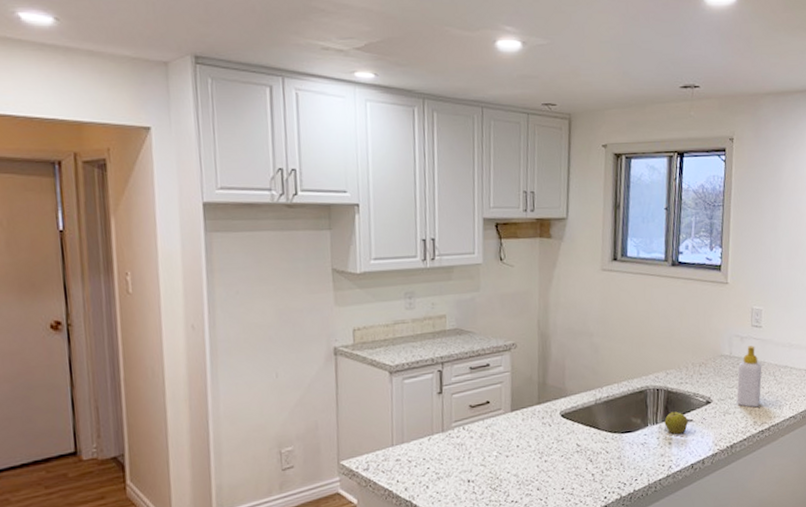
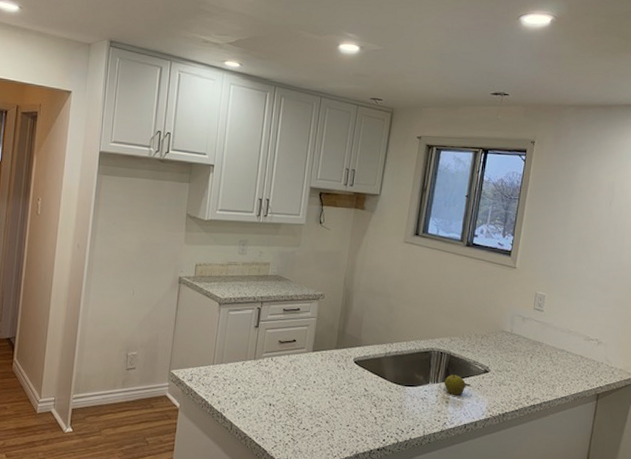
soap bottle: present [737,345,762,408] -> none [513,326,540,383]

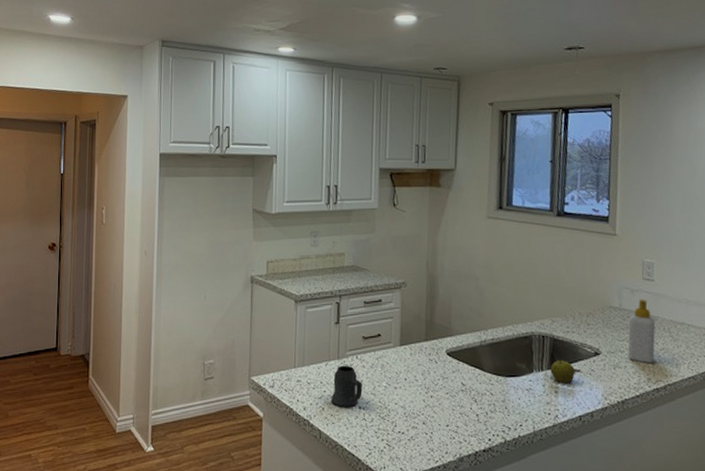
mug: none [244,365,274,403] -> present [331,365,363,407]
soap bottle: none [513,326,540,383] -> present [628,299,656,364]

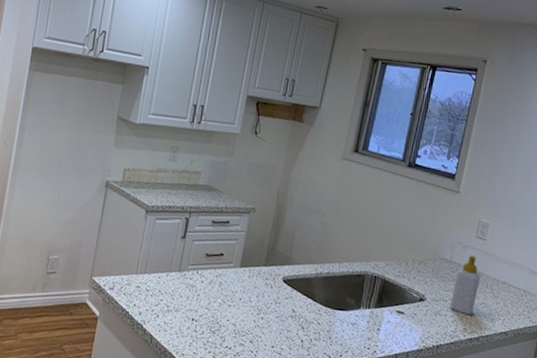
mug: present [331,365,363,407] -> none [166,277,199,318]
apple: present [550,359,576,383] -> none [376,299,400,323]

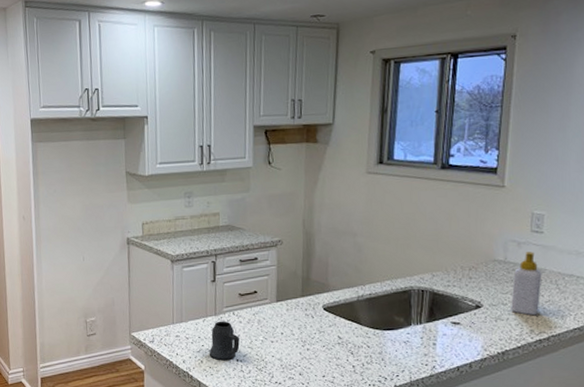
mug: none [166,277,199,318] -> present [209,321,240,360]

